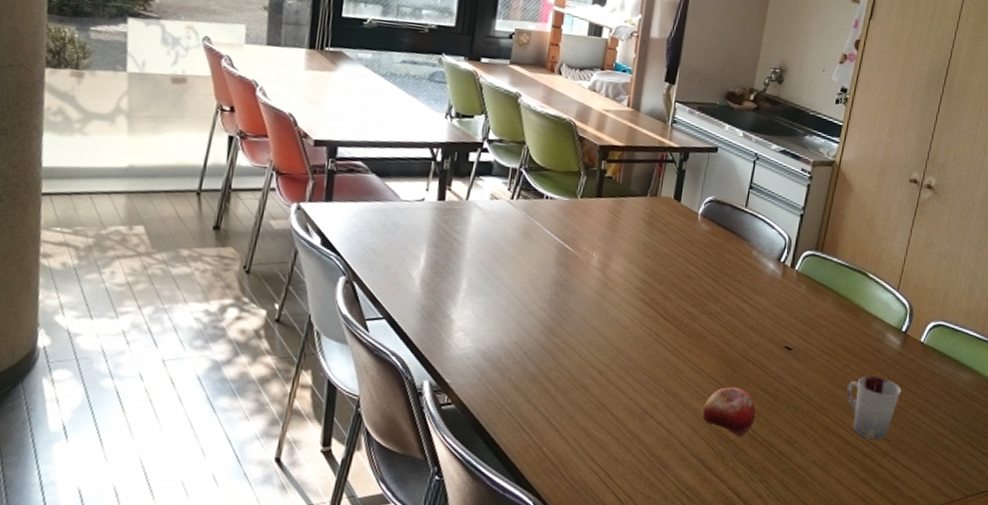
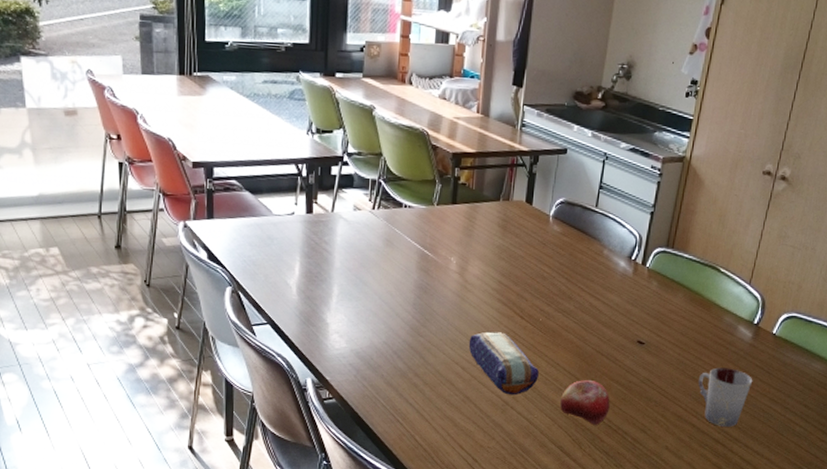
pencil case: none [607,333,682,403] -> present [468,332,539,396]

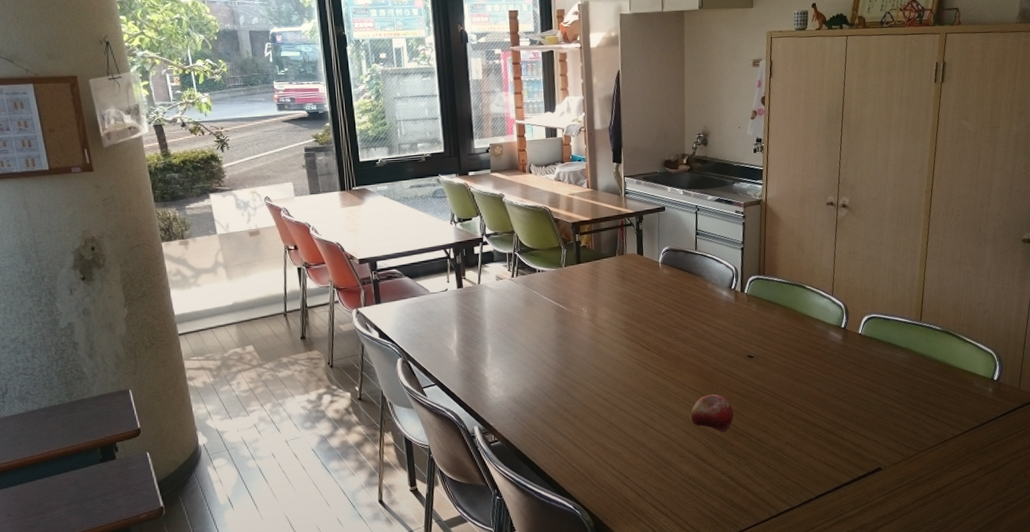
pencil case: present [468,332,539,396] -> none [606,364,670,417]
cup: present [698,367,753,427] -> none [803,367,850,418]

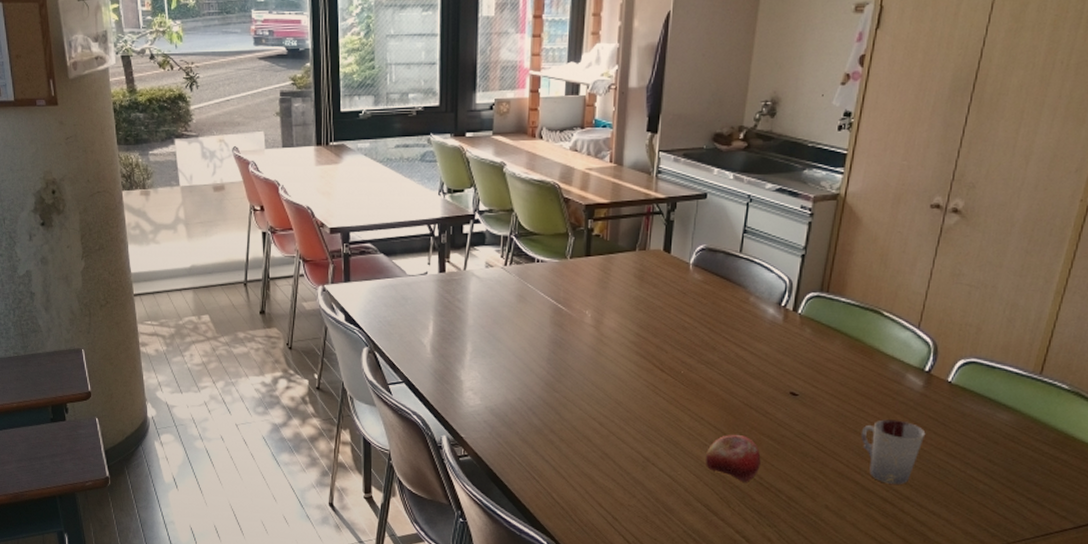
cup: none [803,367,850,418] -> present [860,419,926,484]

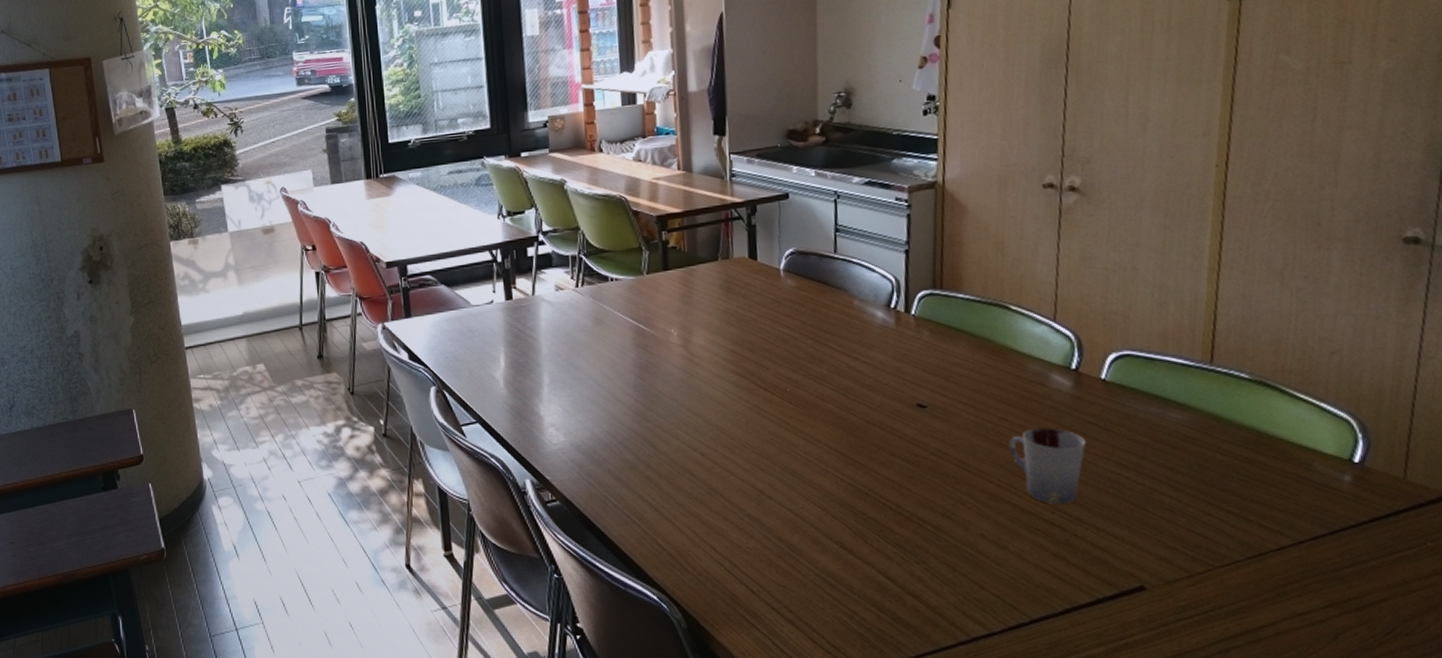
fruit: present [706,434,761,482] -> none [829,456,896,512]

